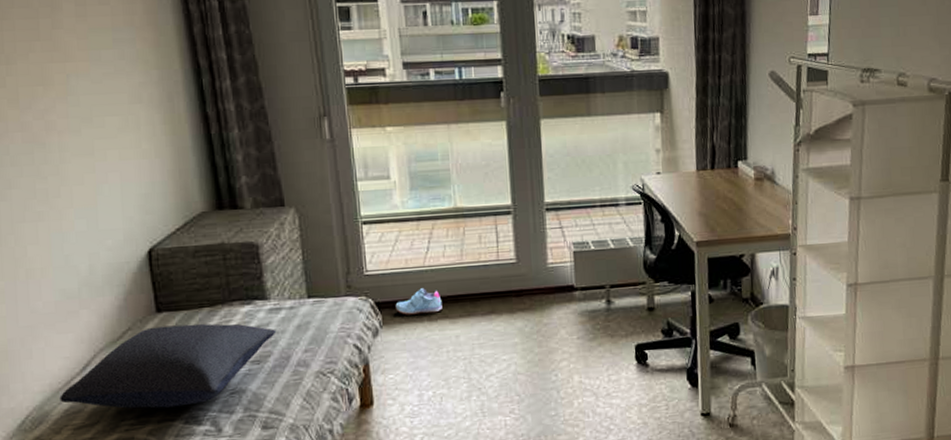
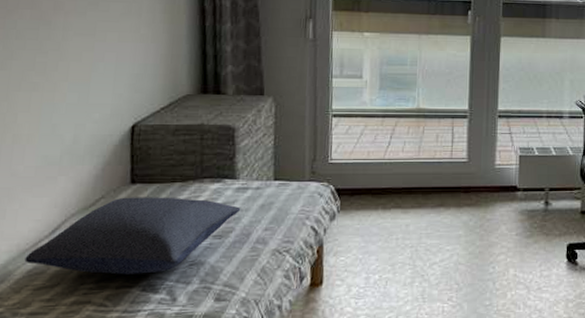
shoe: present [395,288,442,315] -> none [353,179,397,203]

